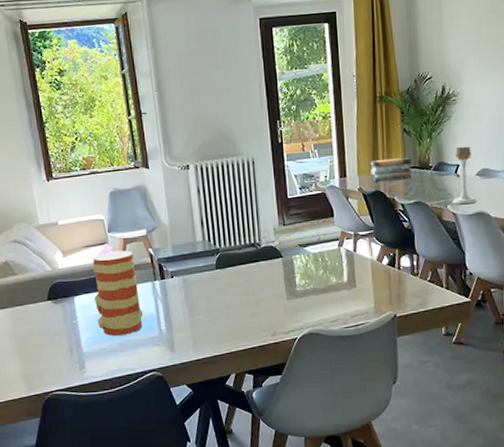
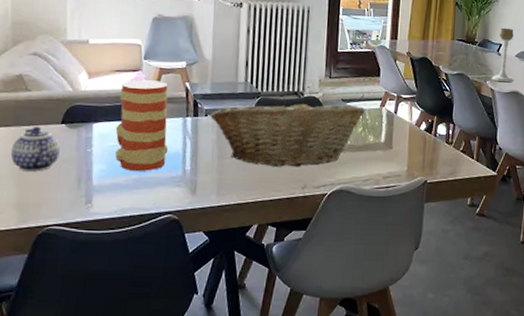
teapot: none [10,306,51,346] -> present [10,127,60,172]
fruit basket: none [176,248,323,318] -> present [210,98,365,167]
book stack: present [370,157,412,182] -> none [420,27,460,51]

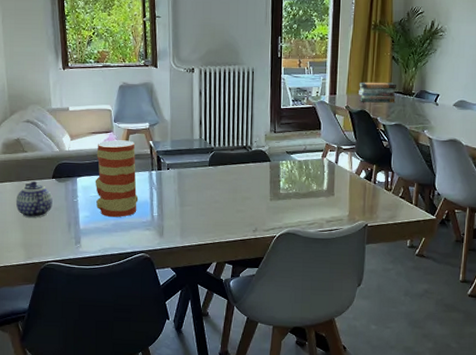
fruit basket: present [210,98,365,167] -> none [172,152,308,213]
book stack: none [420,27,460,51] -> present [357,82,397,103]
candle holder: present [492,27,514,83] -> none [429,78,452,131]

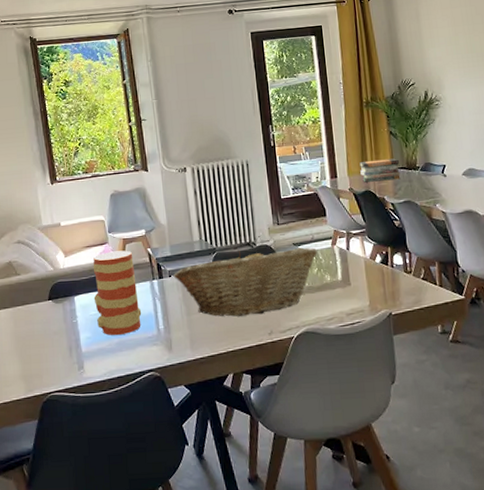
teapot: present [15,181,53,218] -> none [11,305,51,346]
fruit basket: none [172,152,308,213] -> present [174,247,317,317]

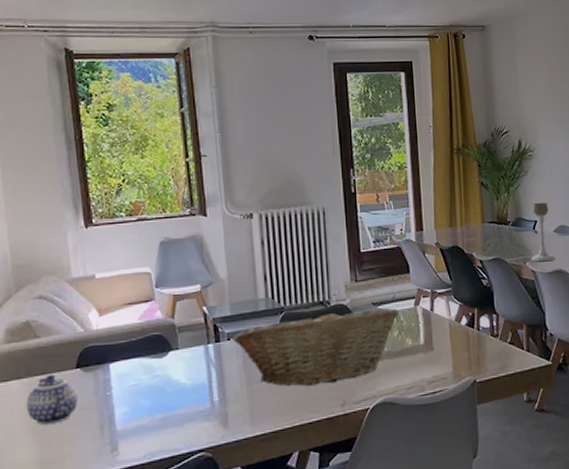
teapot: none [11,305,51,346] -> present [26,375,78,425]
vase: present [93,250,142,335] -> none [134,309,193,410]
book stack: present [359,158,401,183] -> none [447,211,490,237]
candle holder: none [440,147,465,204] -> present [531,202,555,262]

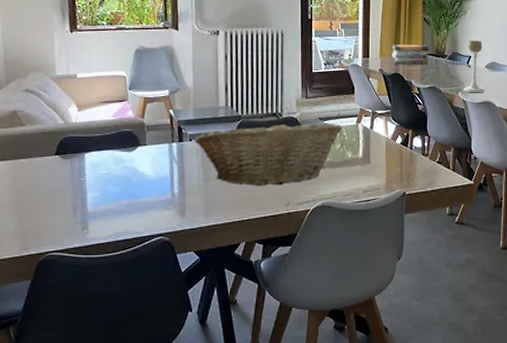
teapot: present [26,375,78,425] -> none [10,159,55,202]
book stack: none [447,211,490,237] -> present [391,44,430,66]

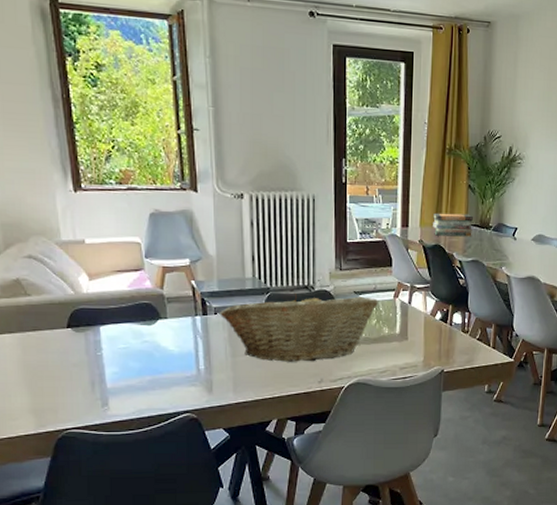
candle holder: present [463,40,485,93] -> none [507,210,530,268]

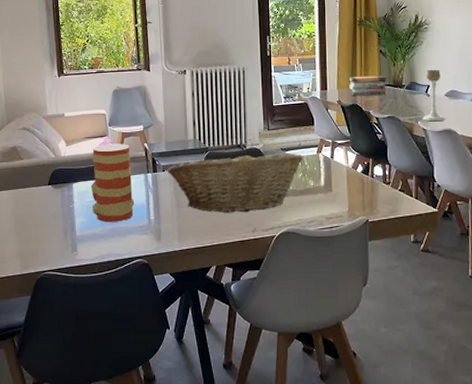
vase: none [123,279,180,372] -> present [91,144,135,222]
candle holder: none [507,210,530,268] -> present [423,69,445,122]

